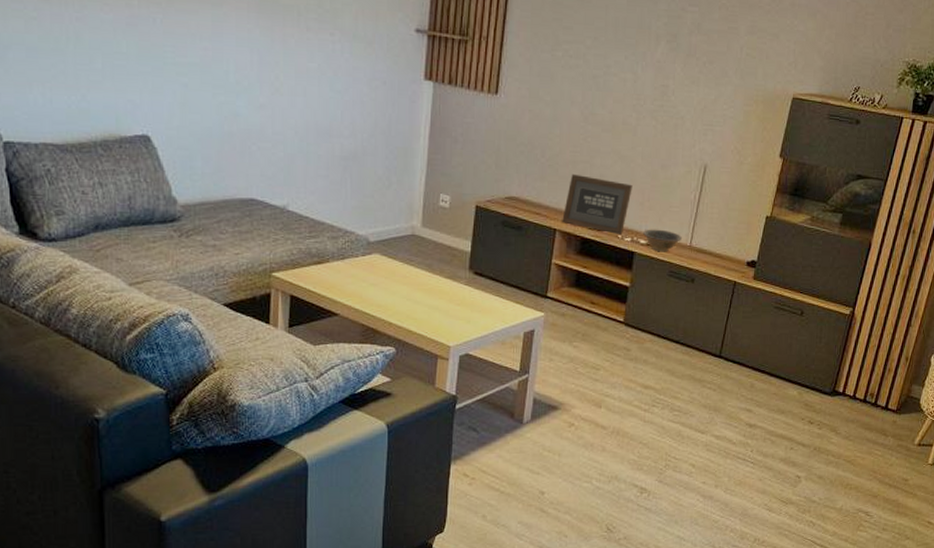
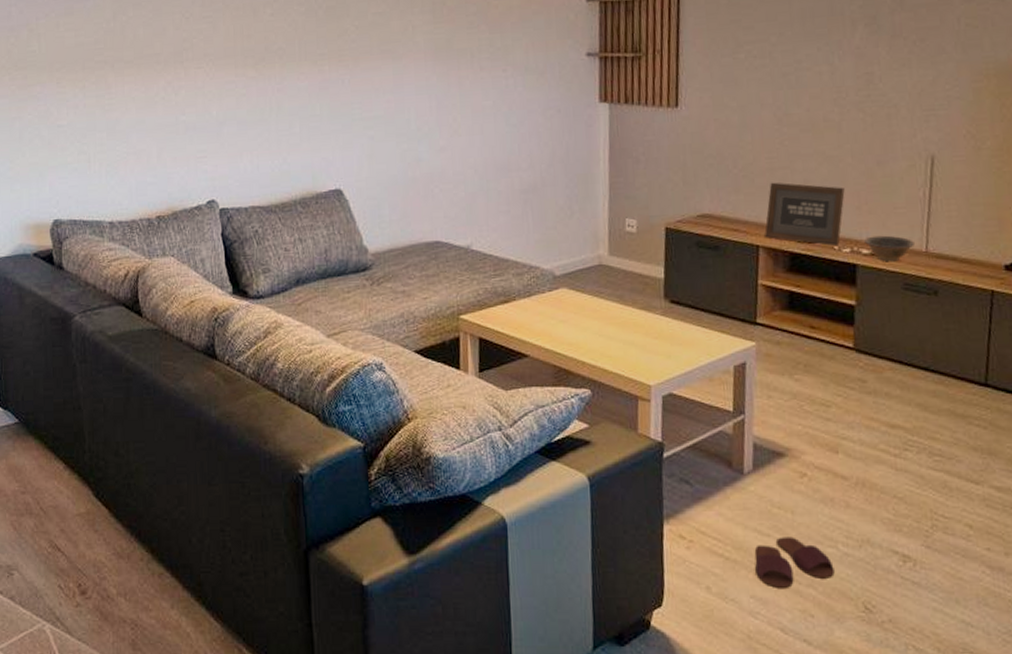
slippers: none [524,474,587,515] -> present [754,537,835,588]

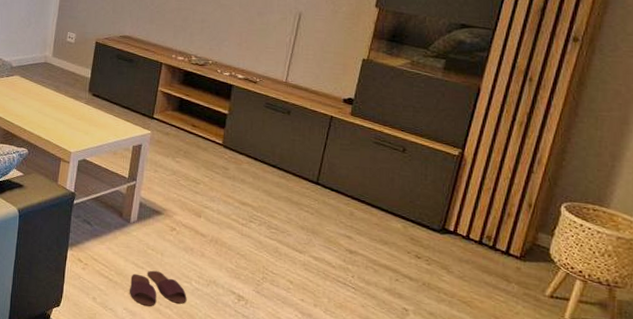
picture frame: present [765,182,845,247] -> none [168,18,231,71]
decorative bowl: present [863,235,914,262] -> none [240,66,278,87]

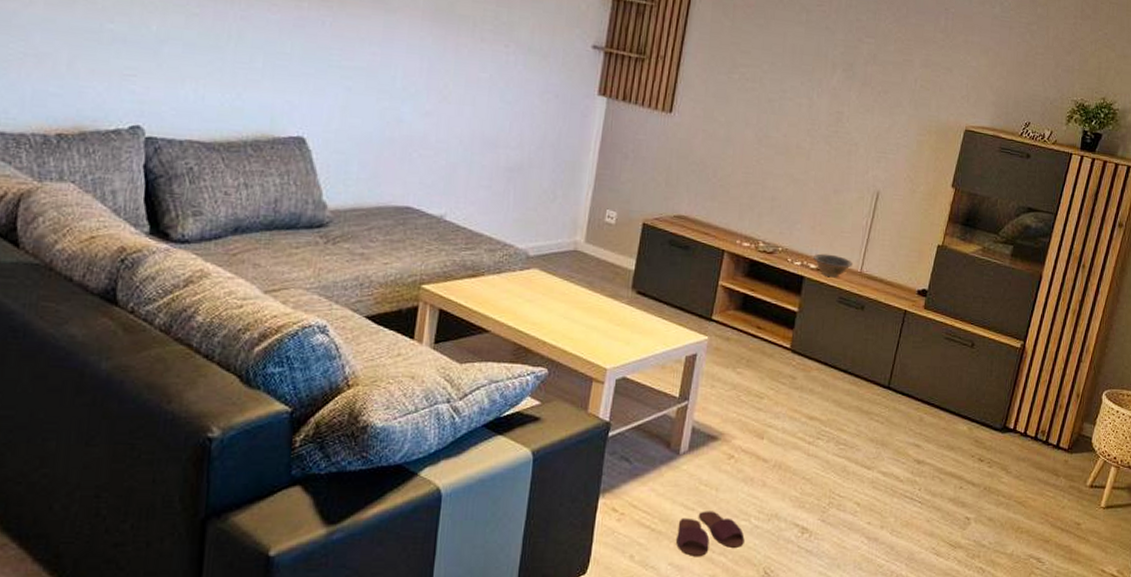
decorative bowl: none [240,66,278,87] -> present [812,253,853,278]

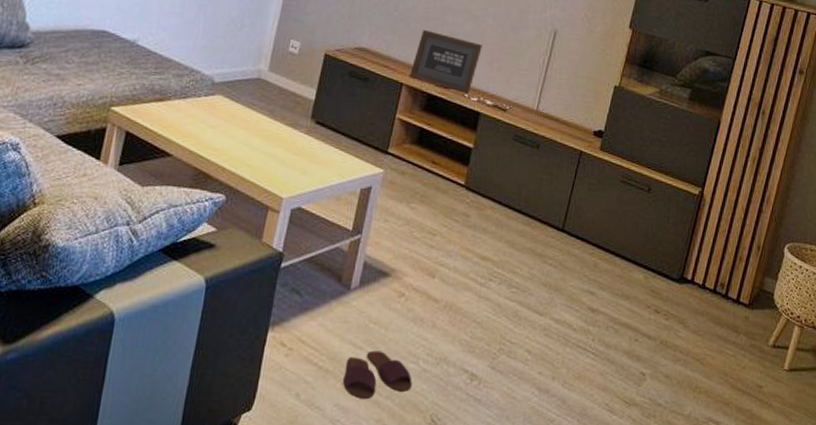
picture frame: none [731,195,804,259] -> present [409,29,482,95]
decorative bowl: present [812,253,853,278] -> none [489,90,529,116]

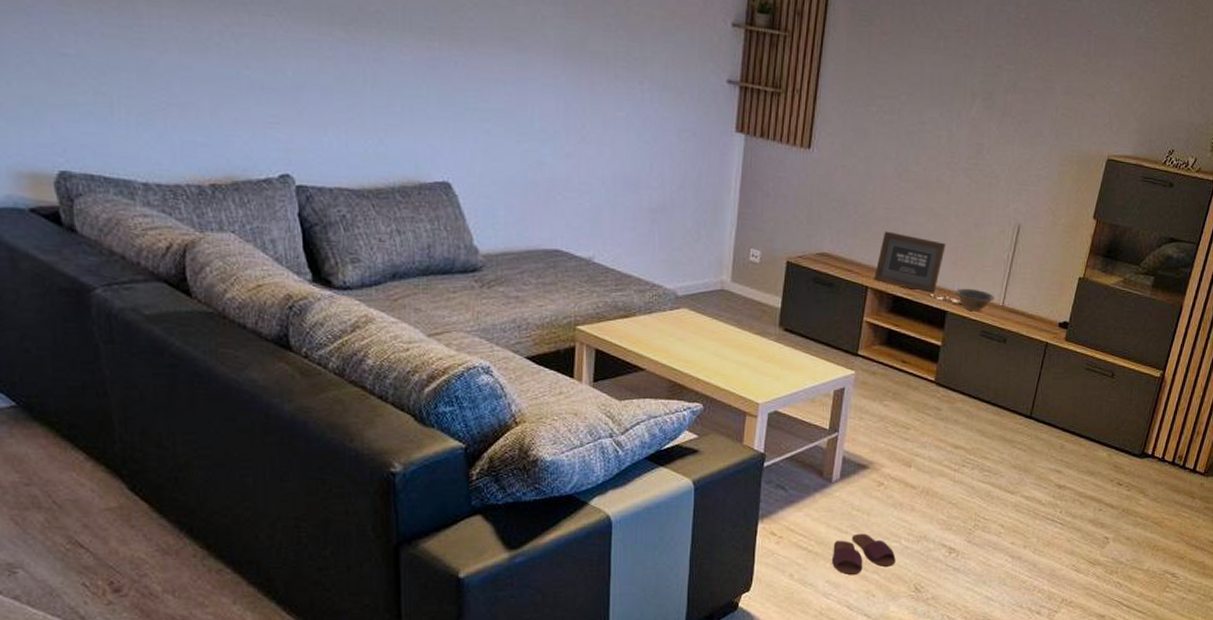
decorative bowl: none [489,90,529,116] -> present [955,288,994,312]

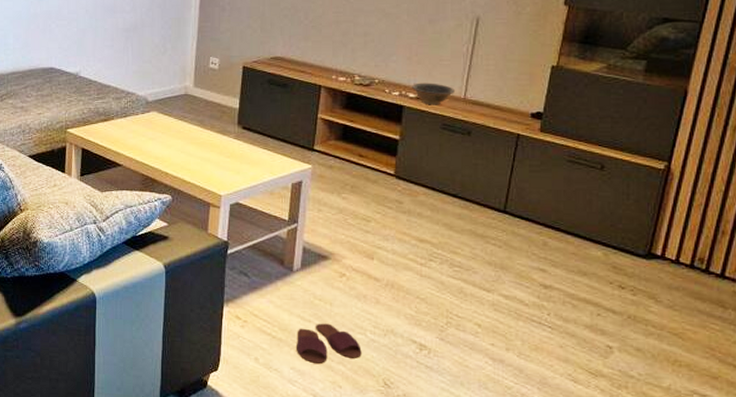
picture frame: present [874,231,946,294] -> none [327,33,399,90]

